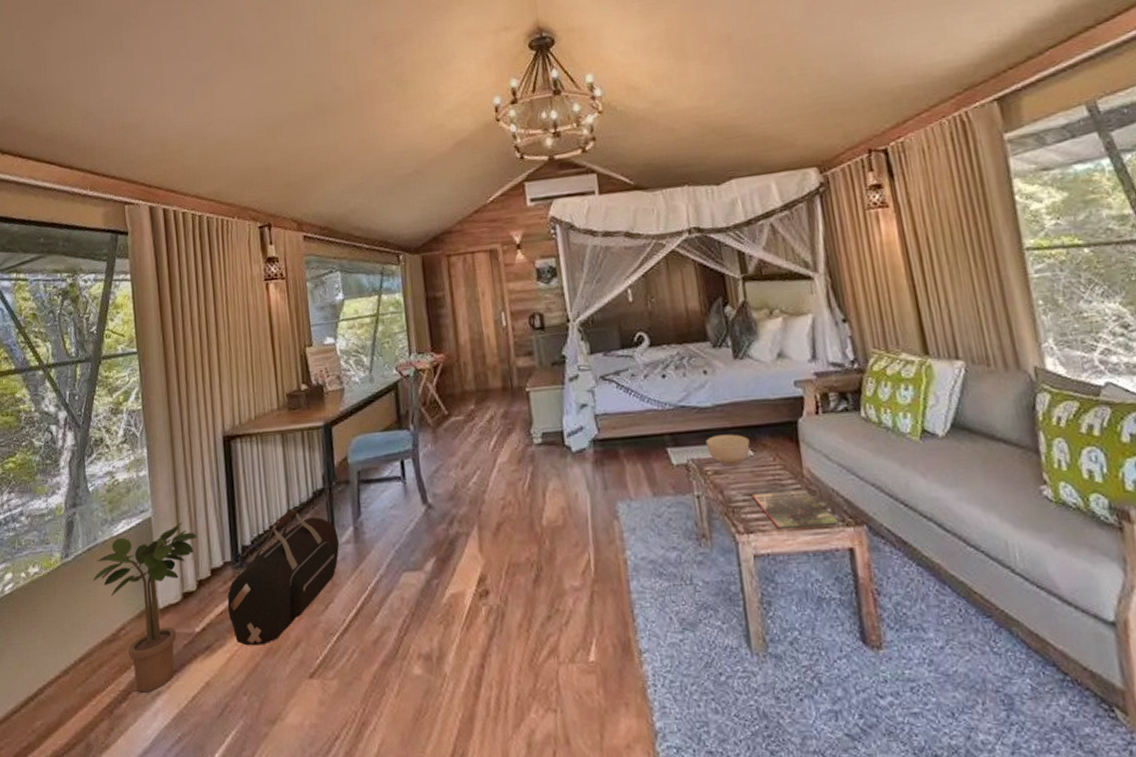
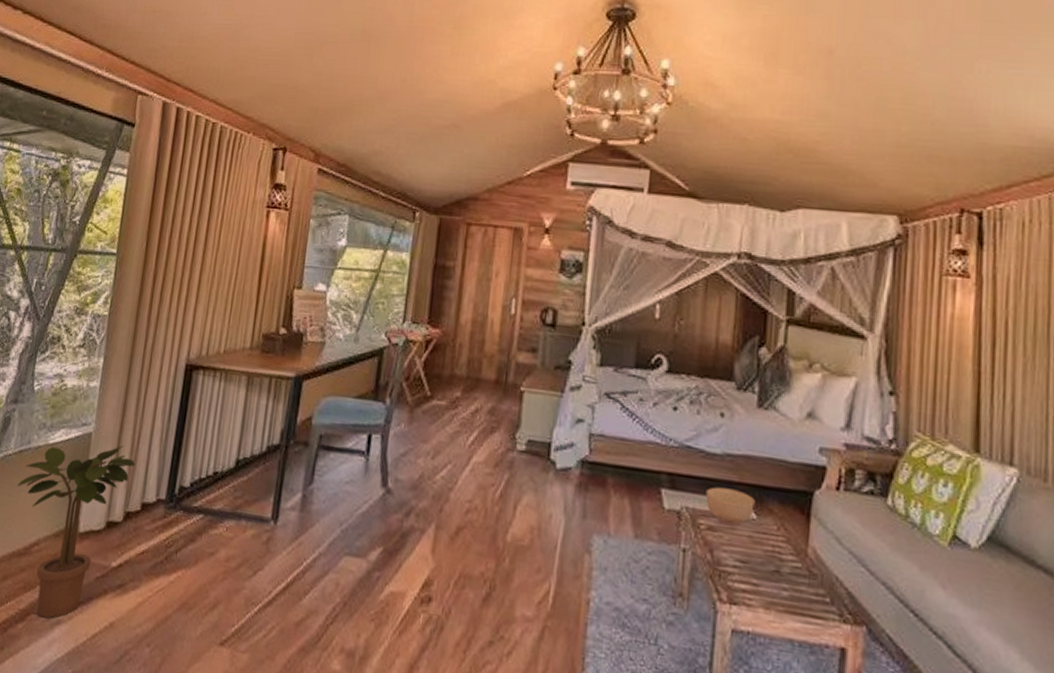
duffel bag: present [227,508,340,646] -> none [149,458,284,598]
magazine: present [751,490,839,529] -> none [743,562,836,619]

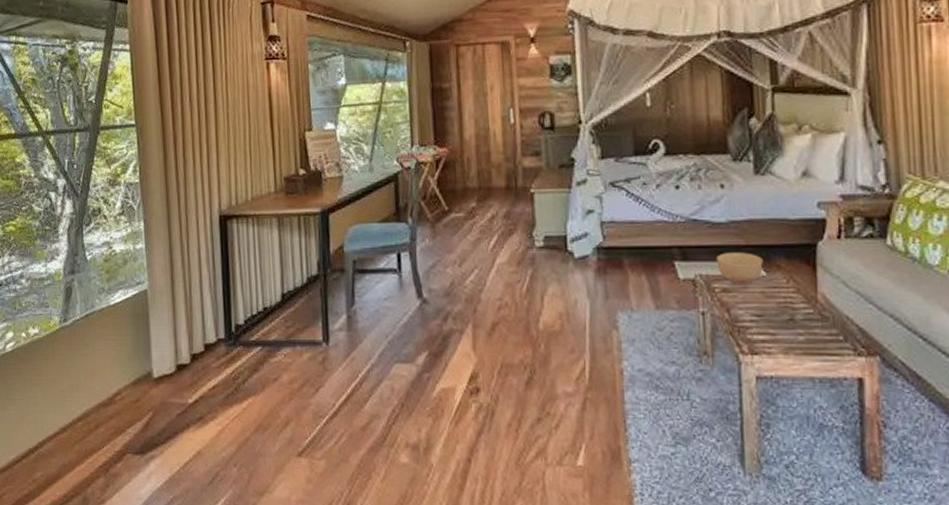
potted plant: present [17,445,136,618] -> none [90,296,192,456]

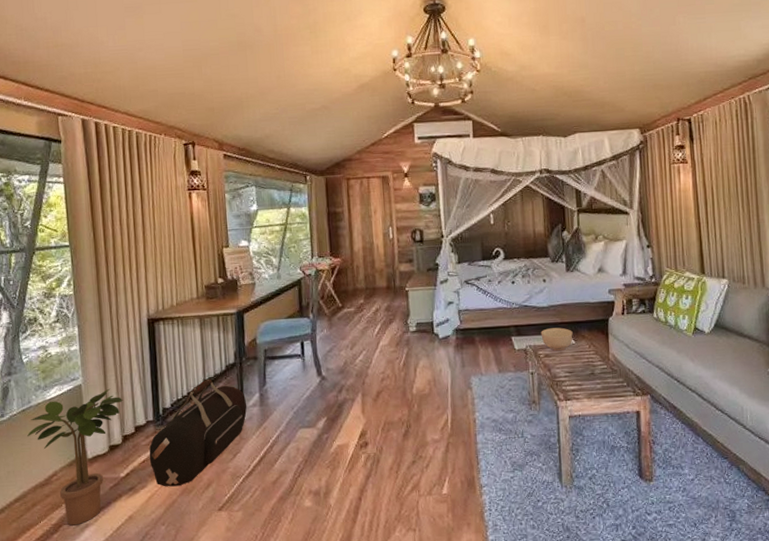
potted plant: none [90,296,192,456] -> present [27,388,123,526]
duffel bag: none [219,292,332,421] -> present [149,378,247,487]

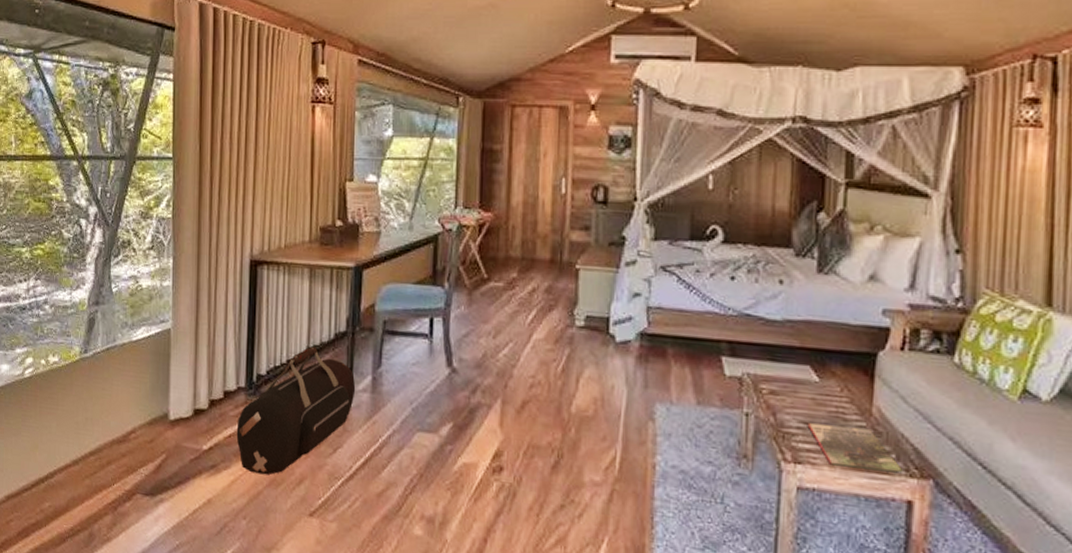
potted plant: present [27,388,123,526] -> none [109,339,214,497]
bowl: present [541,327,573,352] -> none [767,352,817,390]
magazine: none [571,370,631,397] -> present [807,423,902,473]

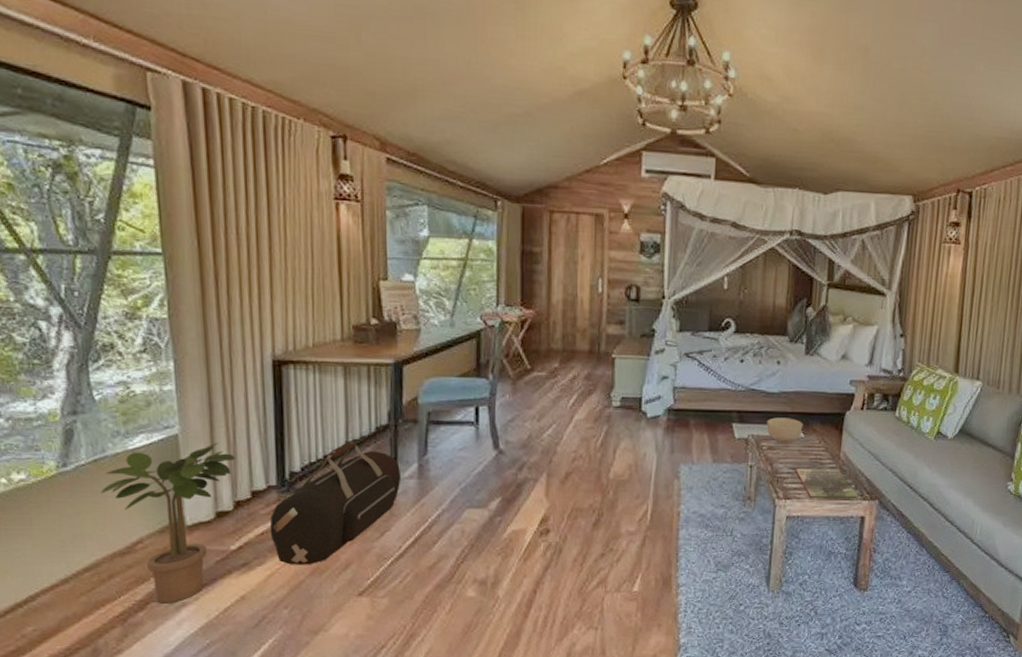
potted plant: none [109,339,214,497] -> present [101,442,236,603]
bowl: none [767,352,817,390] -> present [766,417,803,444]

